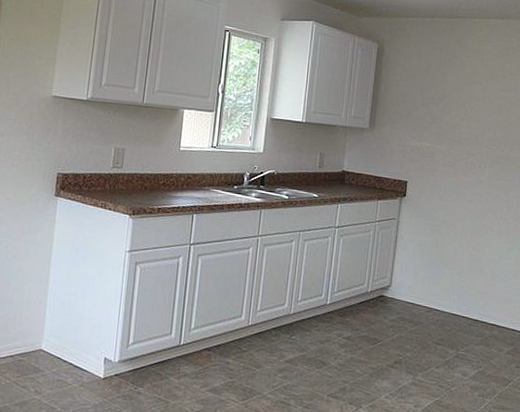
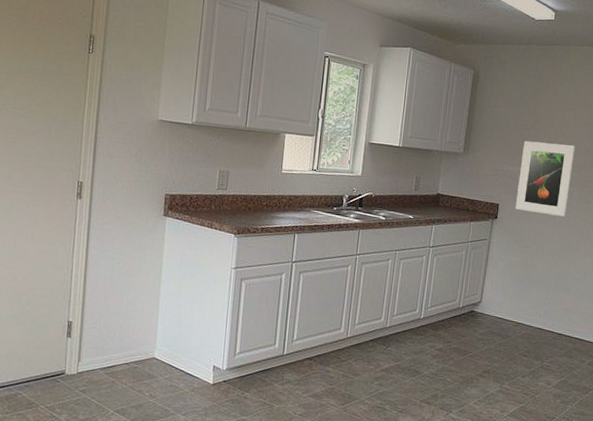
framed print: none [424,115,485,194] -> present [515,140,576,217]

